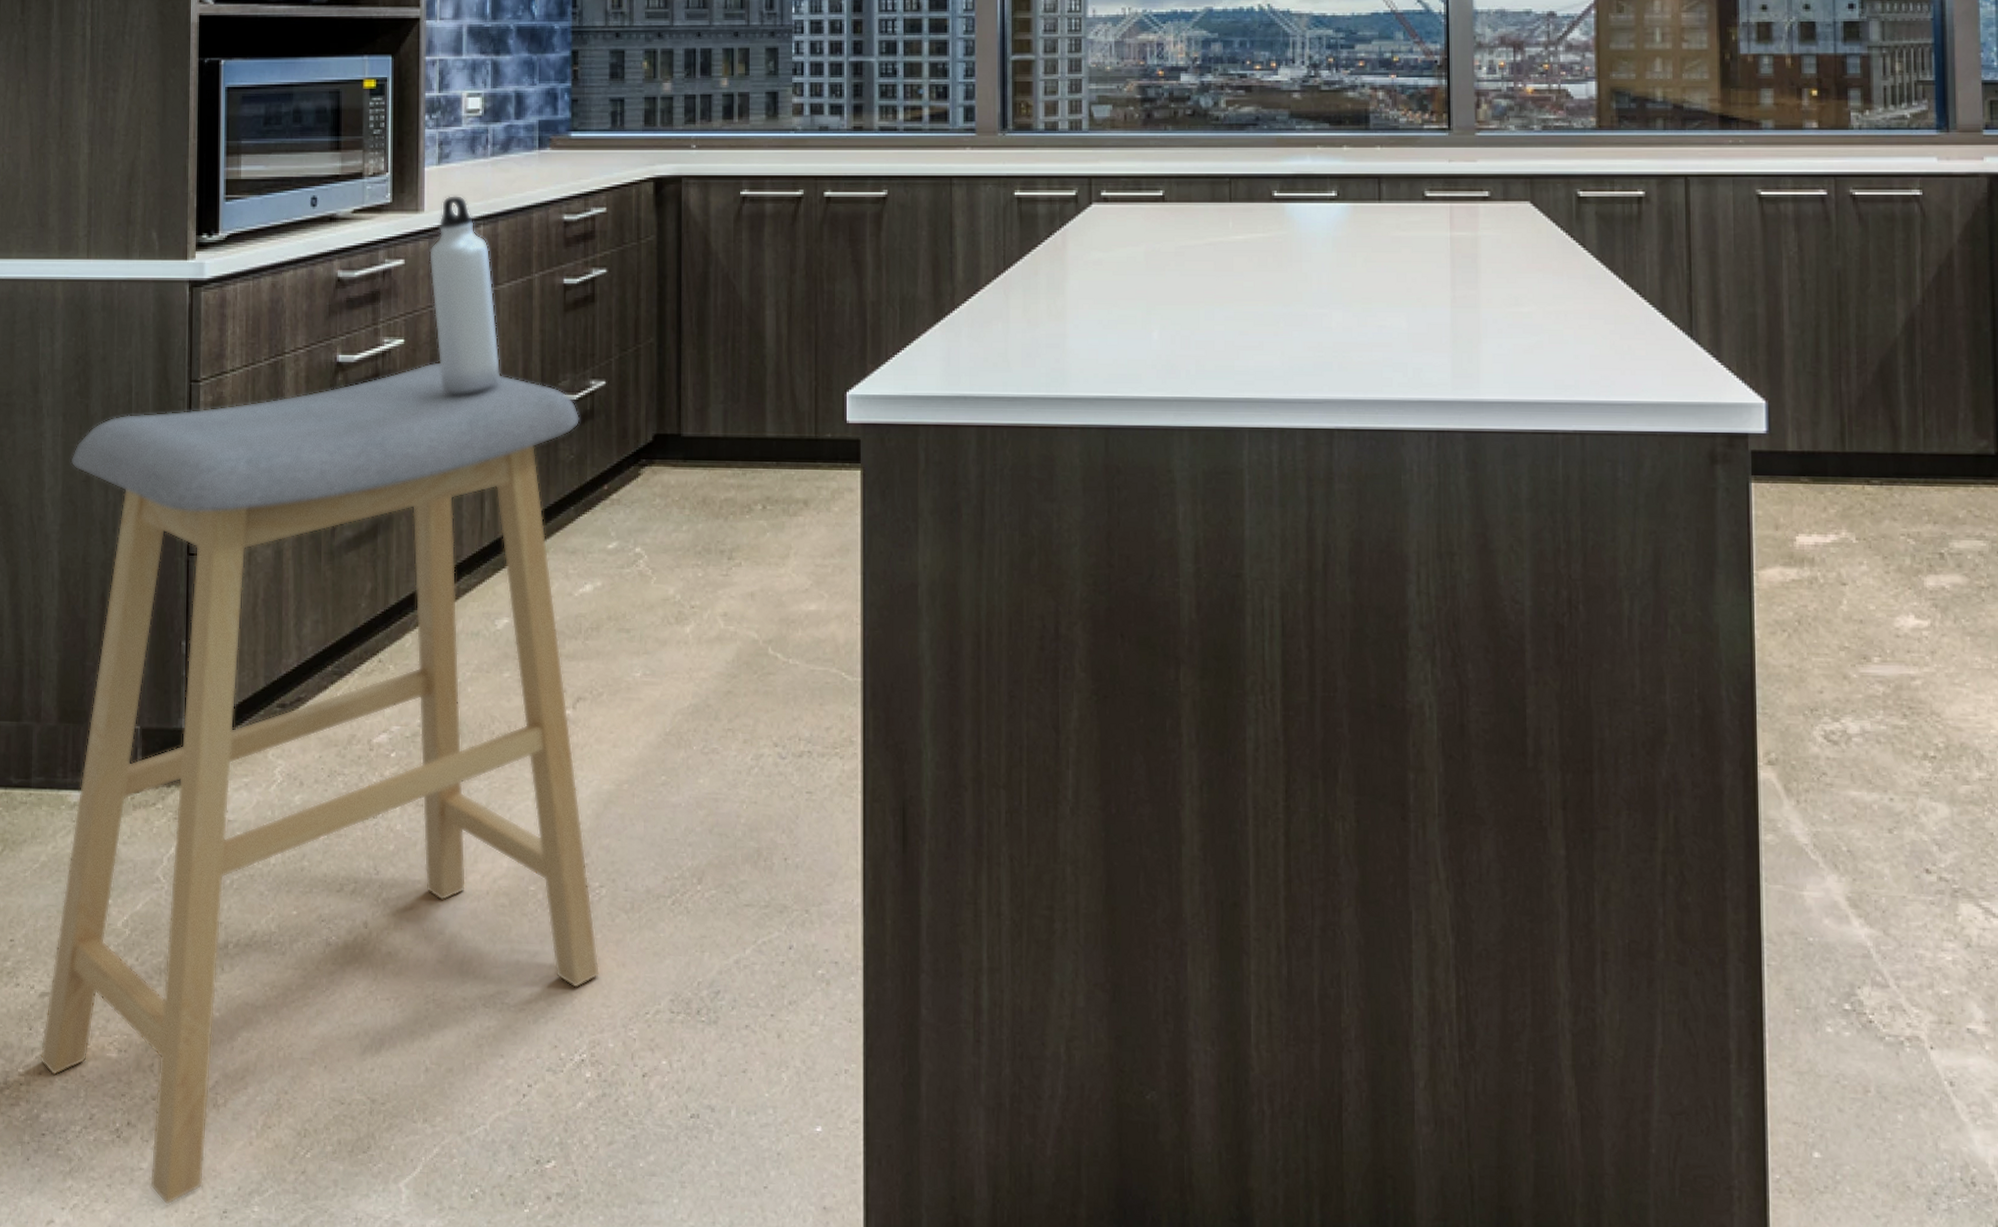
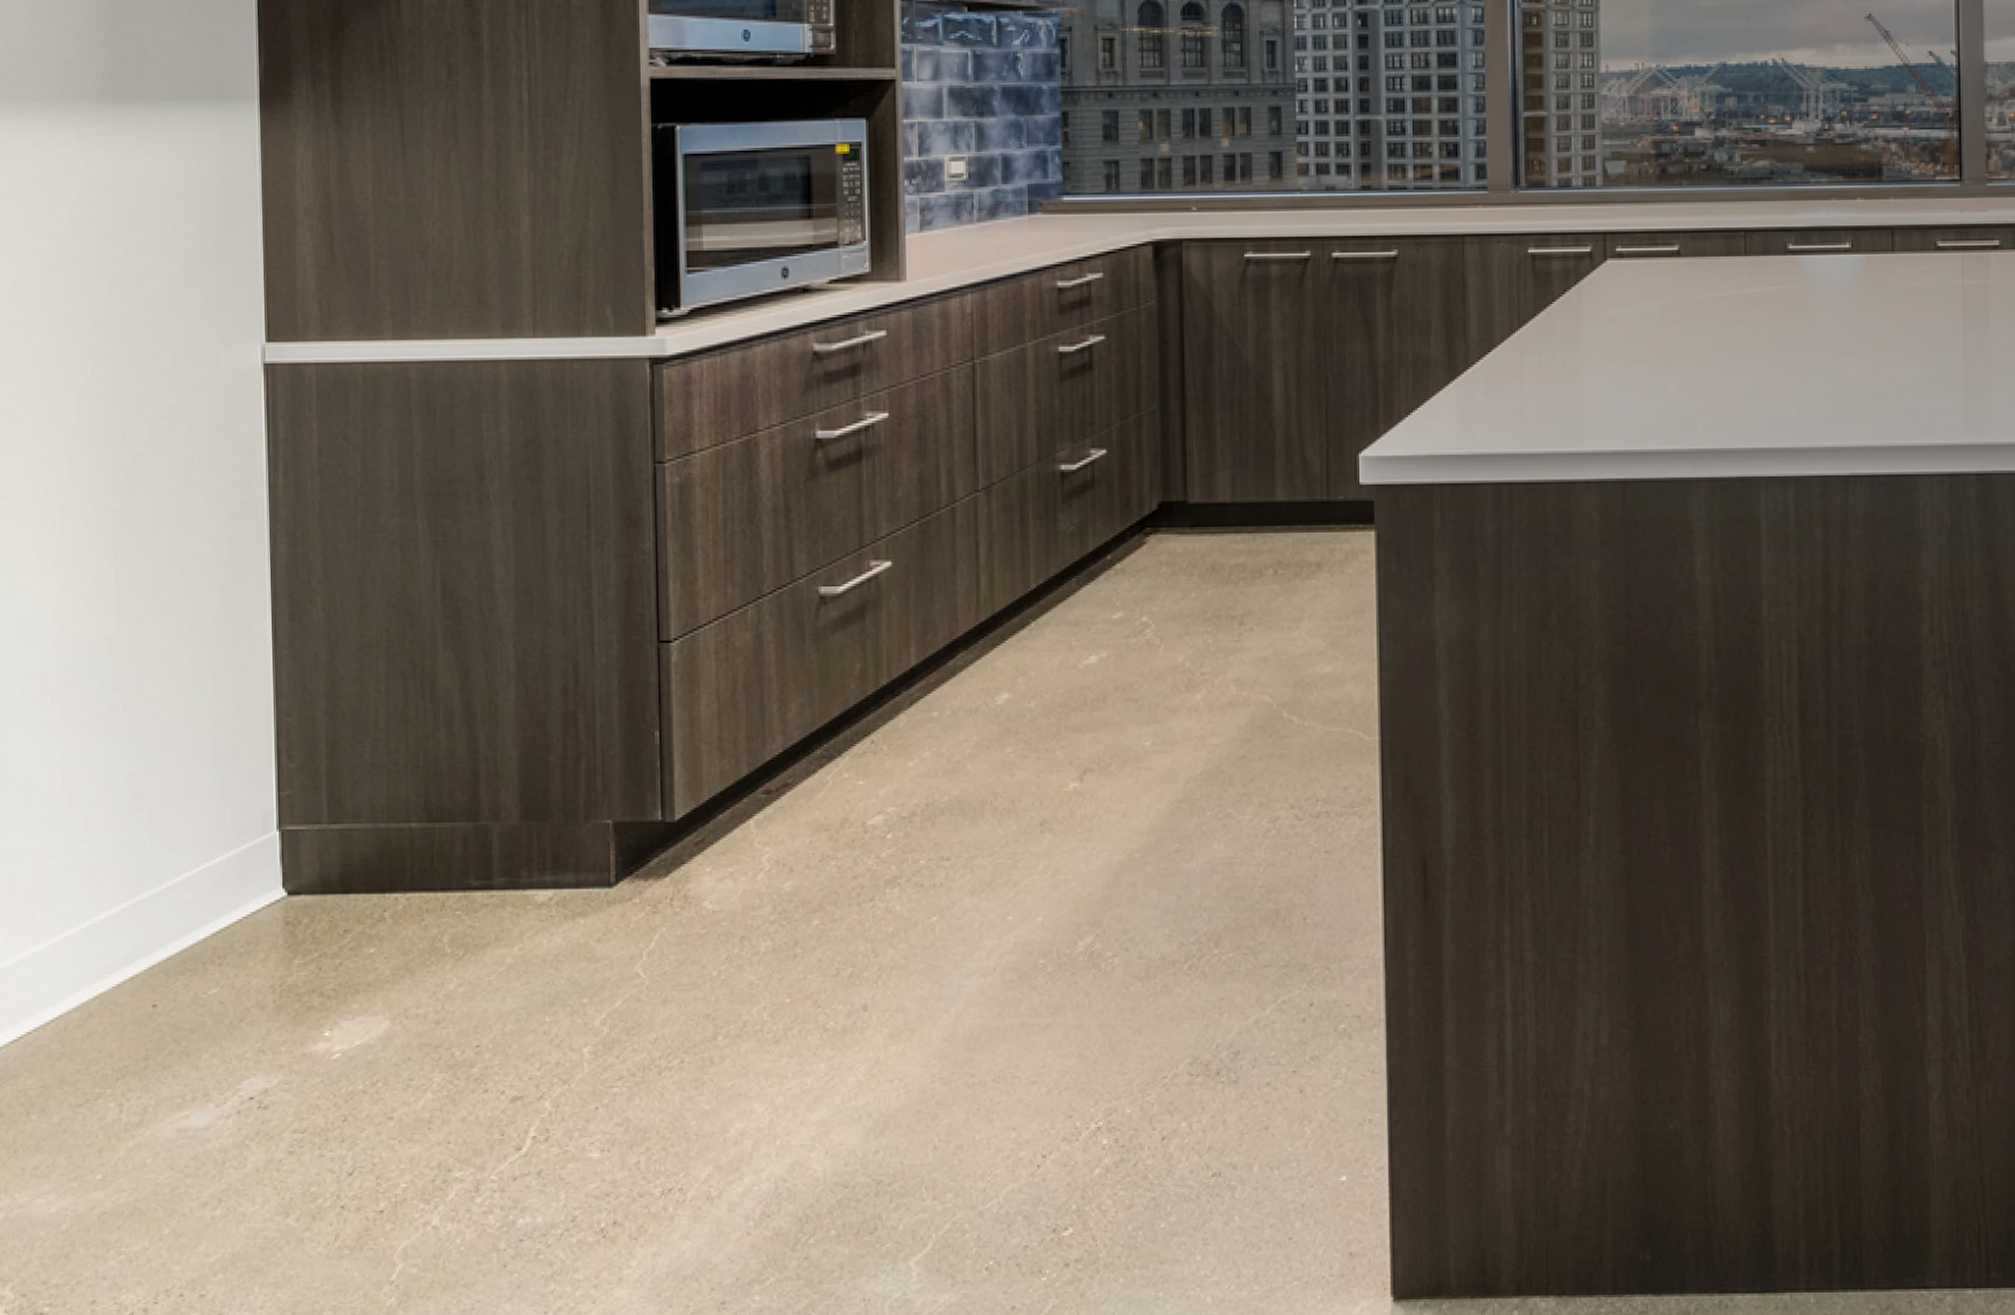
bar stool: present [40,362,600,1205] -> none [514,436,1115,1301]
water bottle: present [428,195,502,394] -> none [912,262,995,468]

